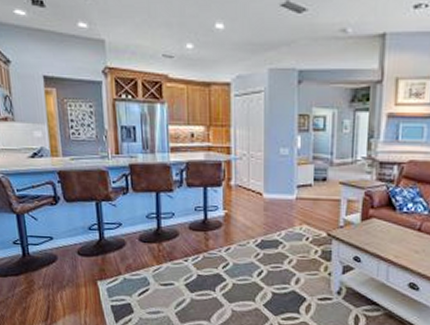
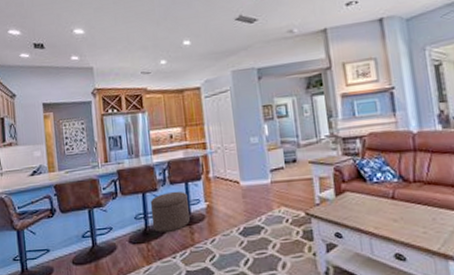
ottoman: none [164,194,205,235] -> present [150,191,190,232]

